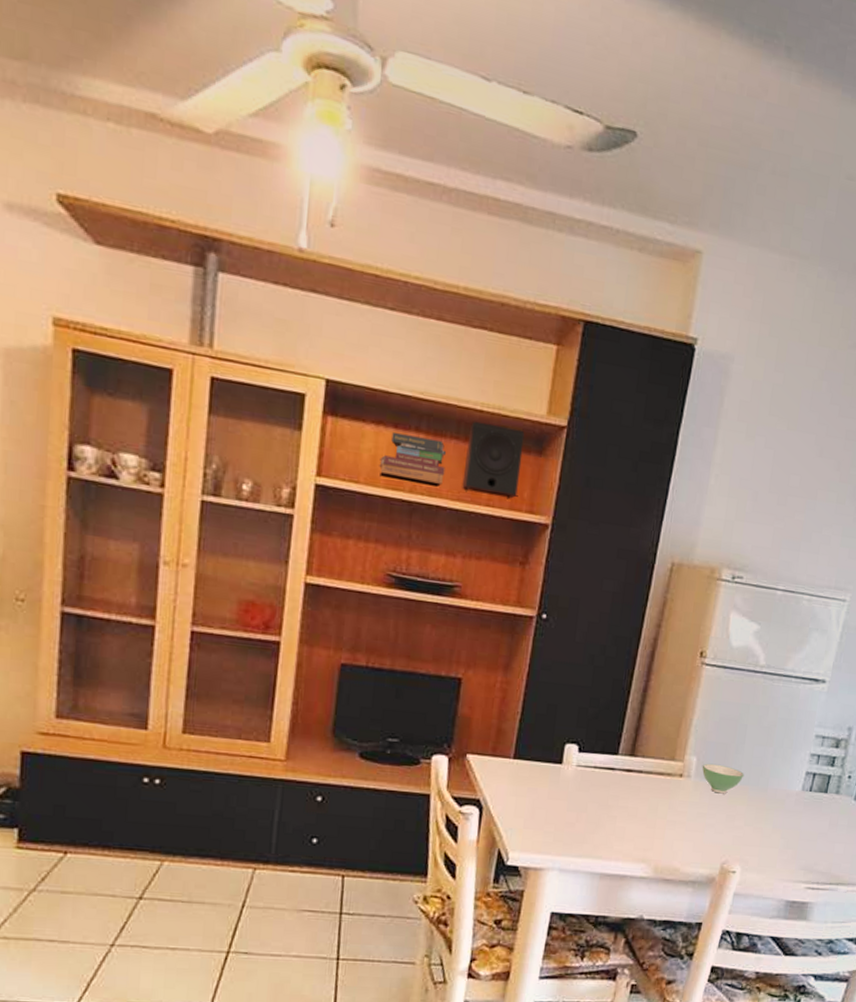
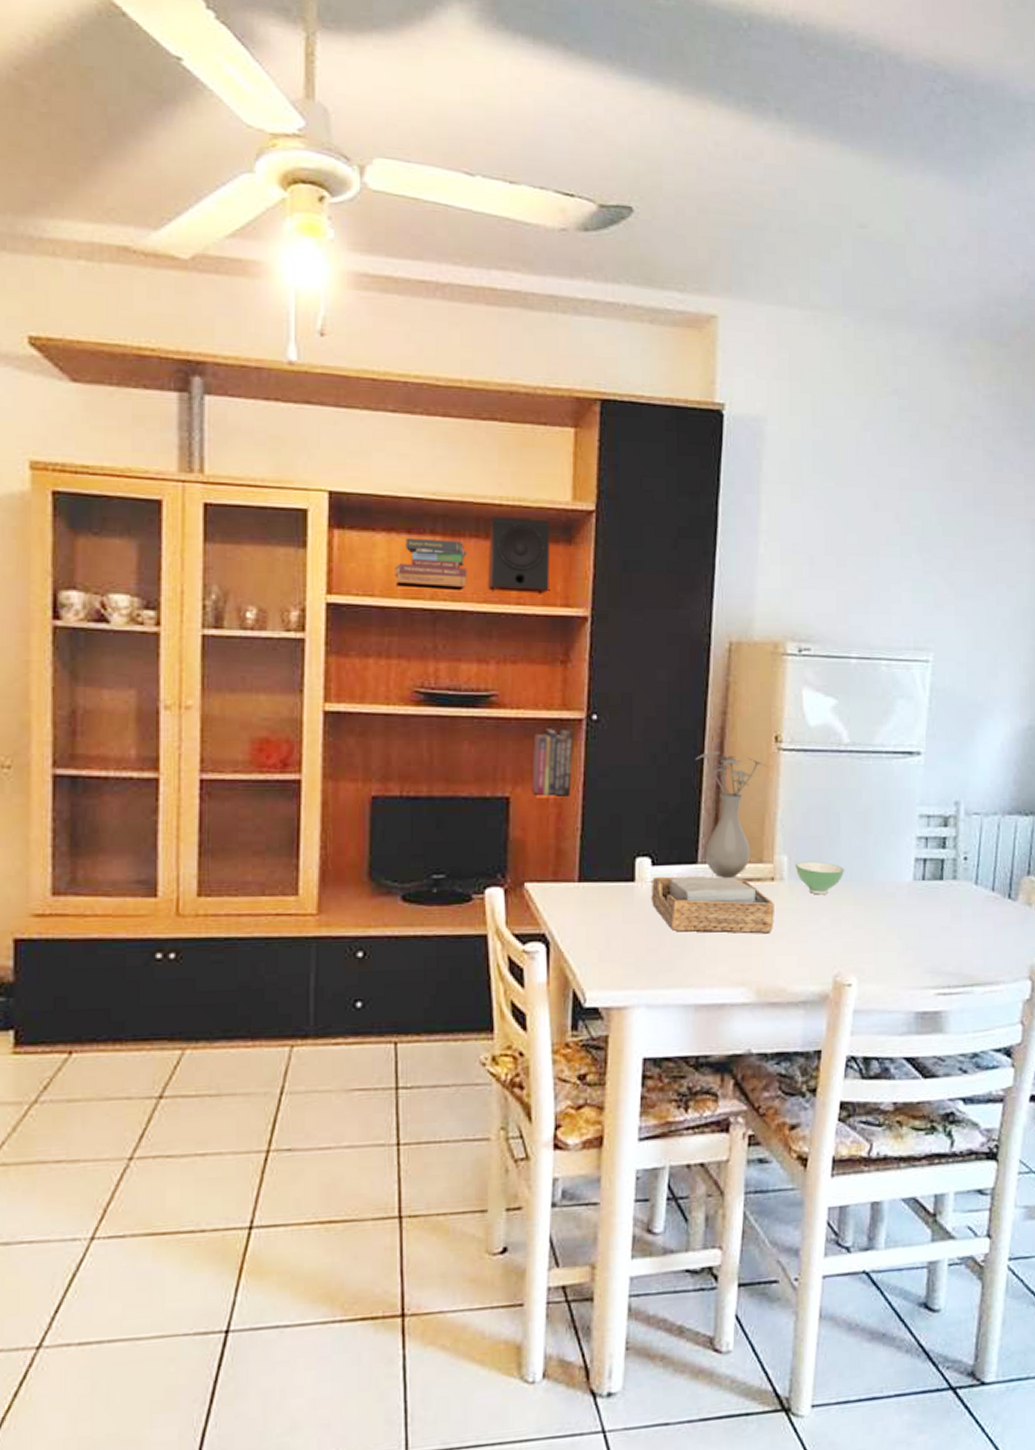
books: none [482,621,523,684] -> present [532,729,573,796]
napkin holder: none [574,761,680,821] -> present [651,875,774,934]
vase: none [624,659,691,770] -> present [695,752,768,878]

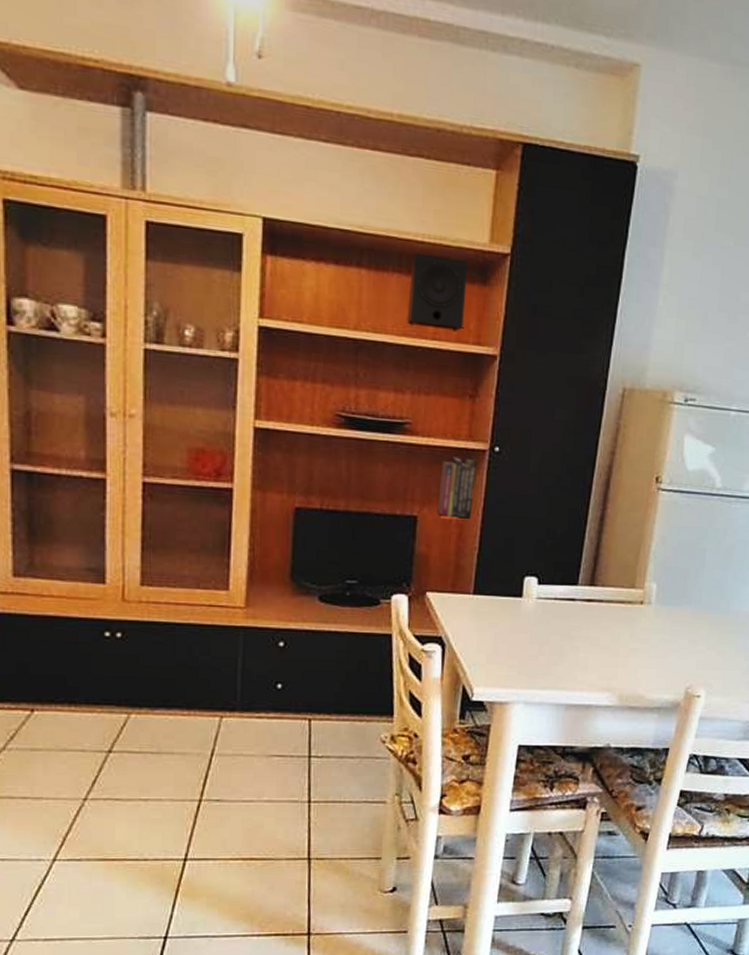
books: present [395,539,467,592] -> none [322,269,390,324]
napkin holder: present [651,875,774,934] -> none [535,594,641,649]
vase: present [695,752,768,878] -> none [583,487,647,599]
bowl: present [795,861,845,895] -> none [662,589,705,619]

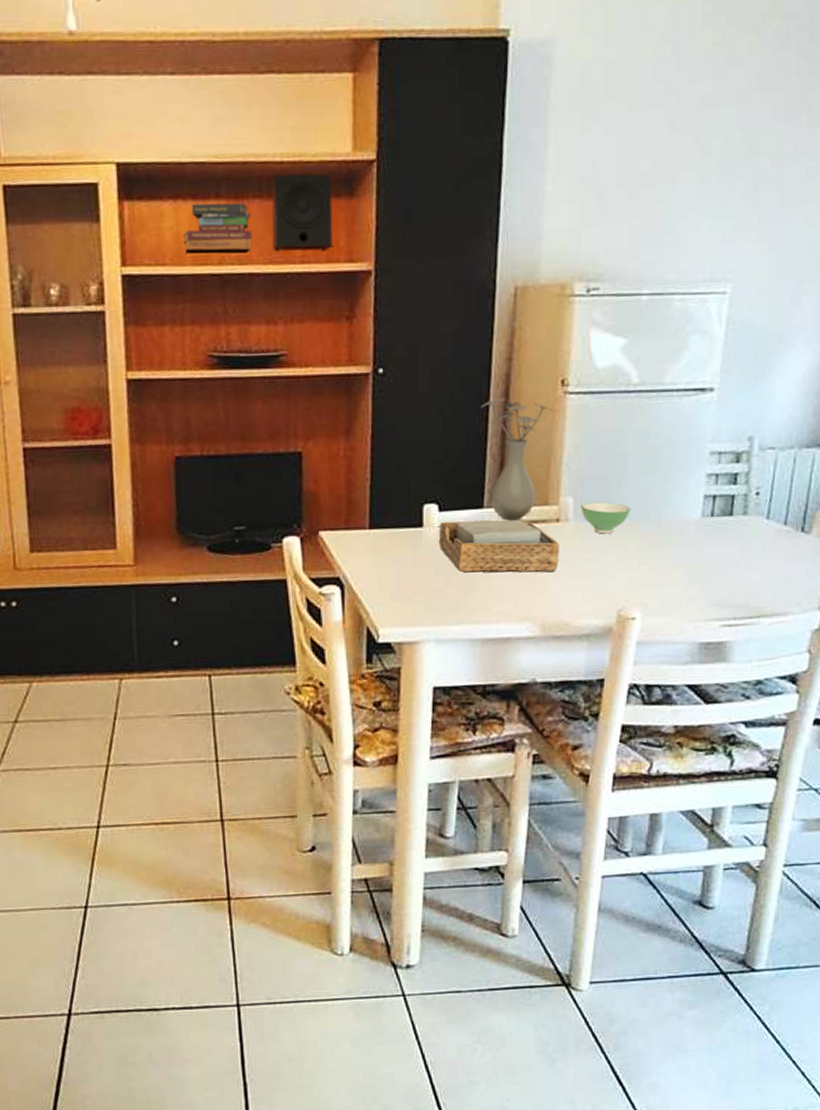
books: none [322,269,390,324] -> present [183,203,253,255]
books: present [437,457,477,519] -> none [322,384,361,450]
napkin holder: none [535,594,641,649] -> present [438,519,559,573]
vase: none [583,487,647,599] -> present [480,398,554,521]
bowl: none [662,589,705,619] -> present [580,501,631,534]

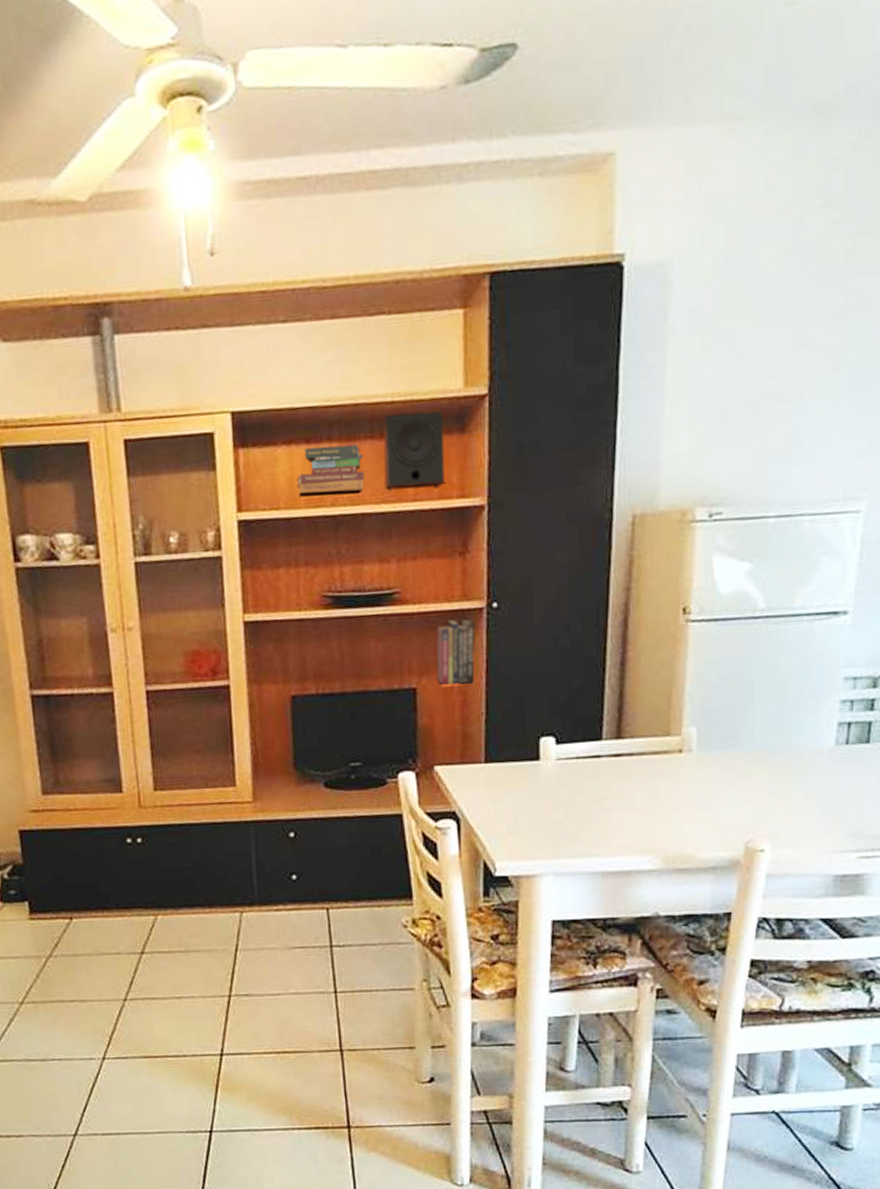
books: none [322,384,361,450] -> present [436,619,475,685]
napkin holder: present [438,519,559,573] -> none [556,751,682,806]
vase: present [480,398,554,521] -> none [598,629,675,752]
bowl: present [580,501,631,534] -> none [704,731,759,764]

